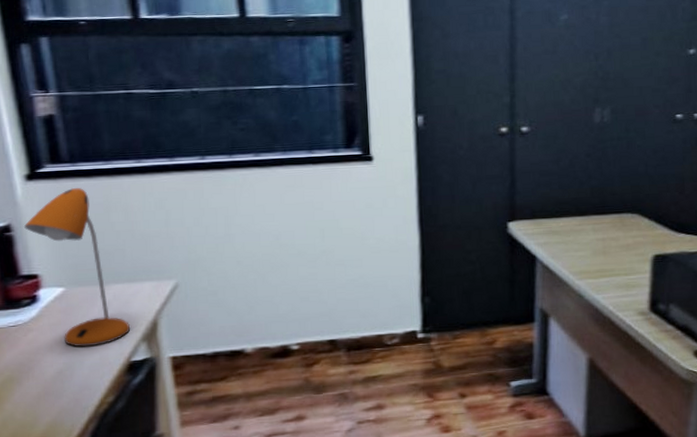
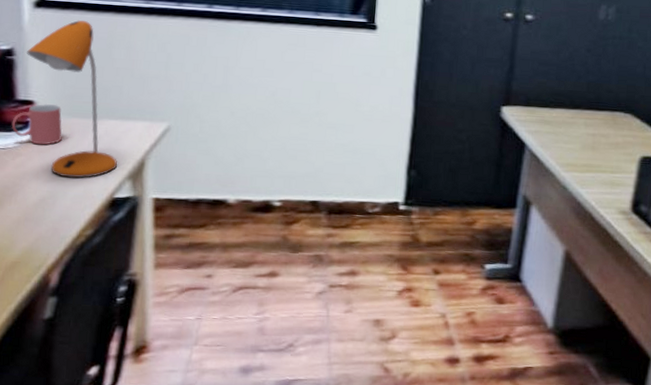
mug: none [19,275,72,318] -> present [11,103,63,145]

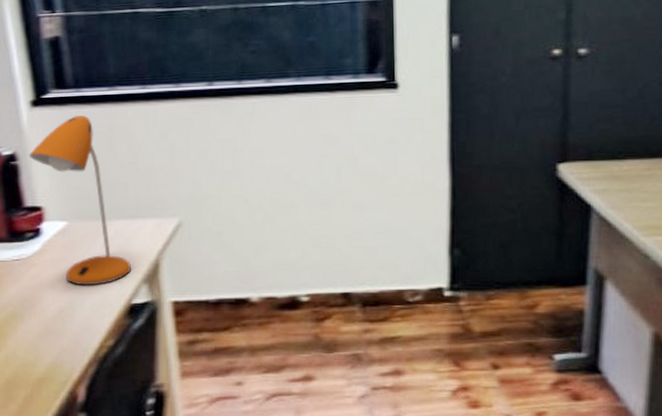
mug: present [11,103,63,145] -> none [22,208,74,253]

